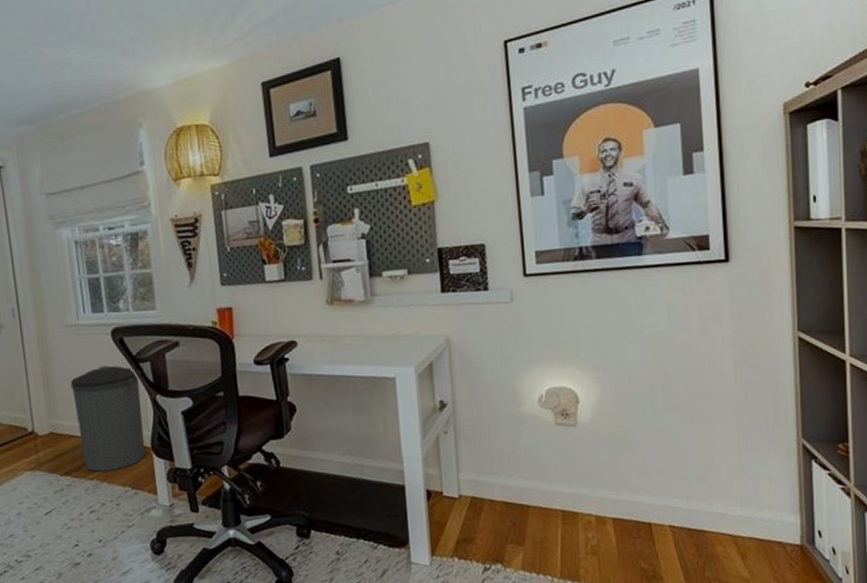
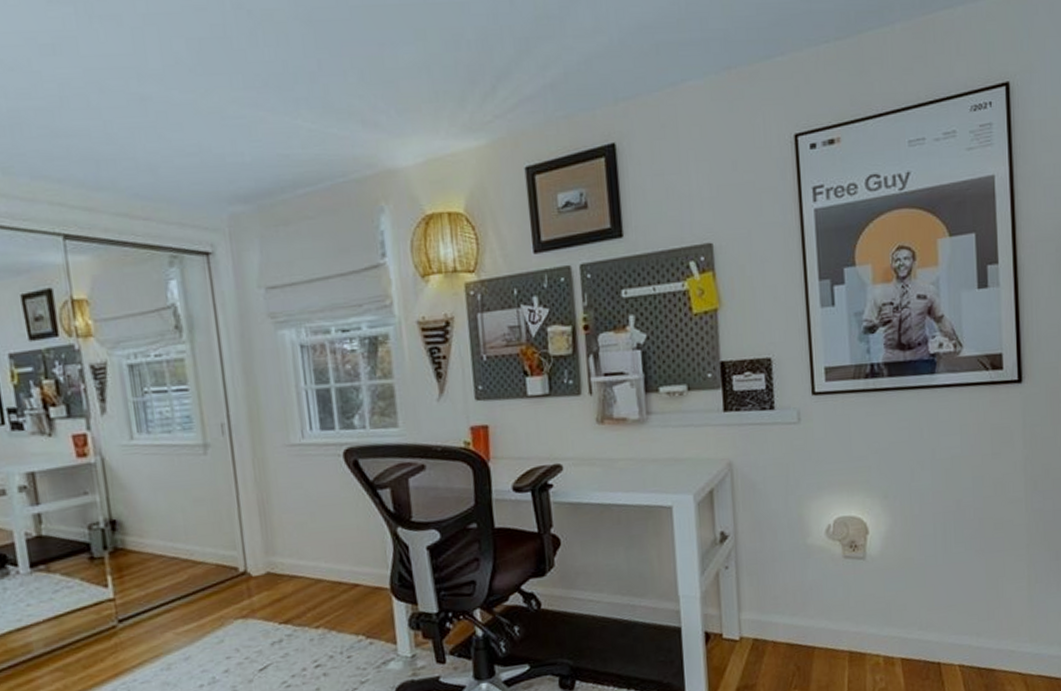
trash can: present [70,366,146,472] -> none [292,493,384,619]

